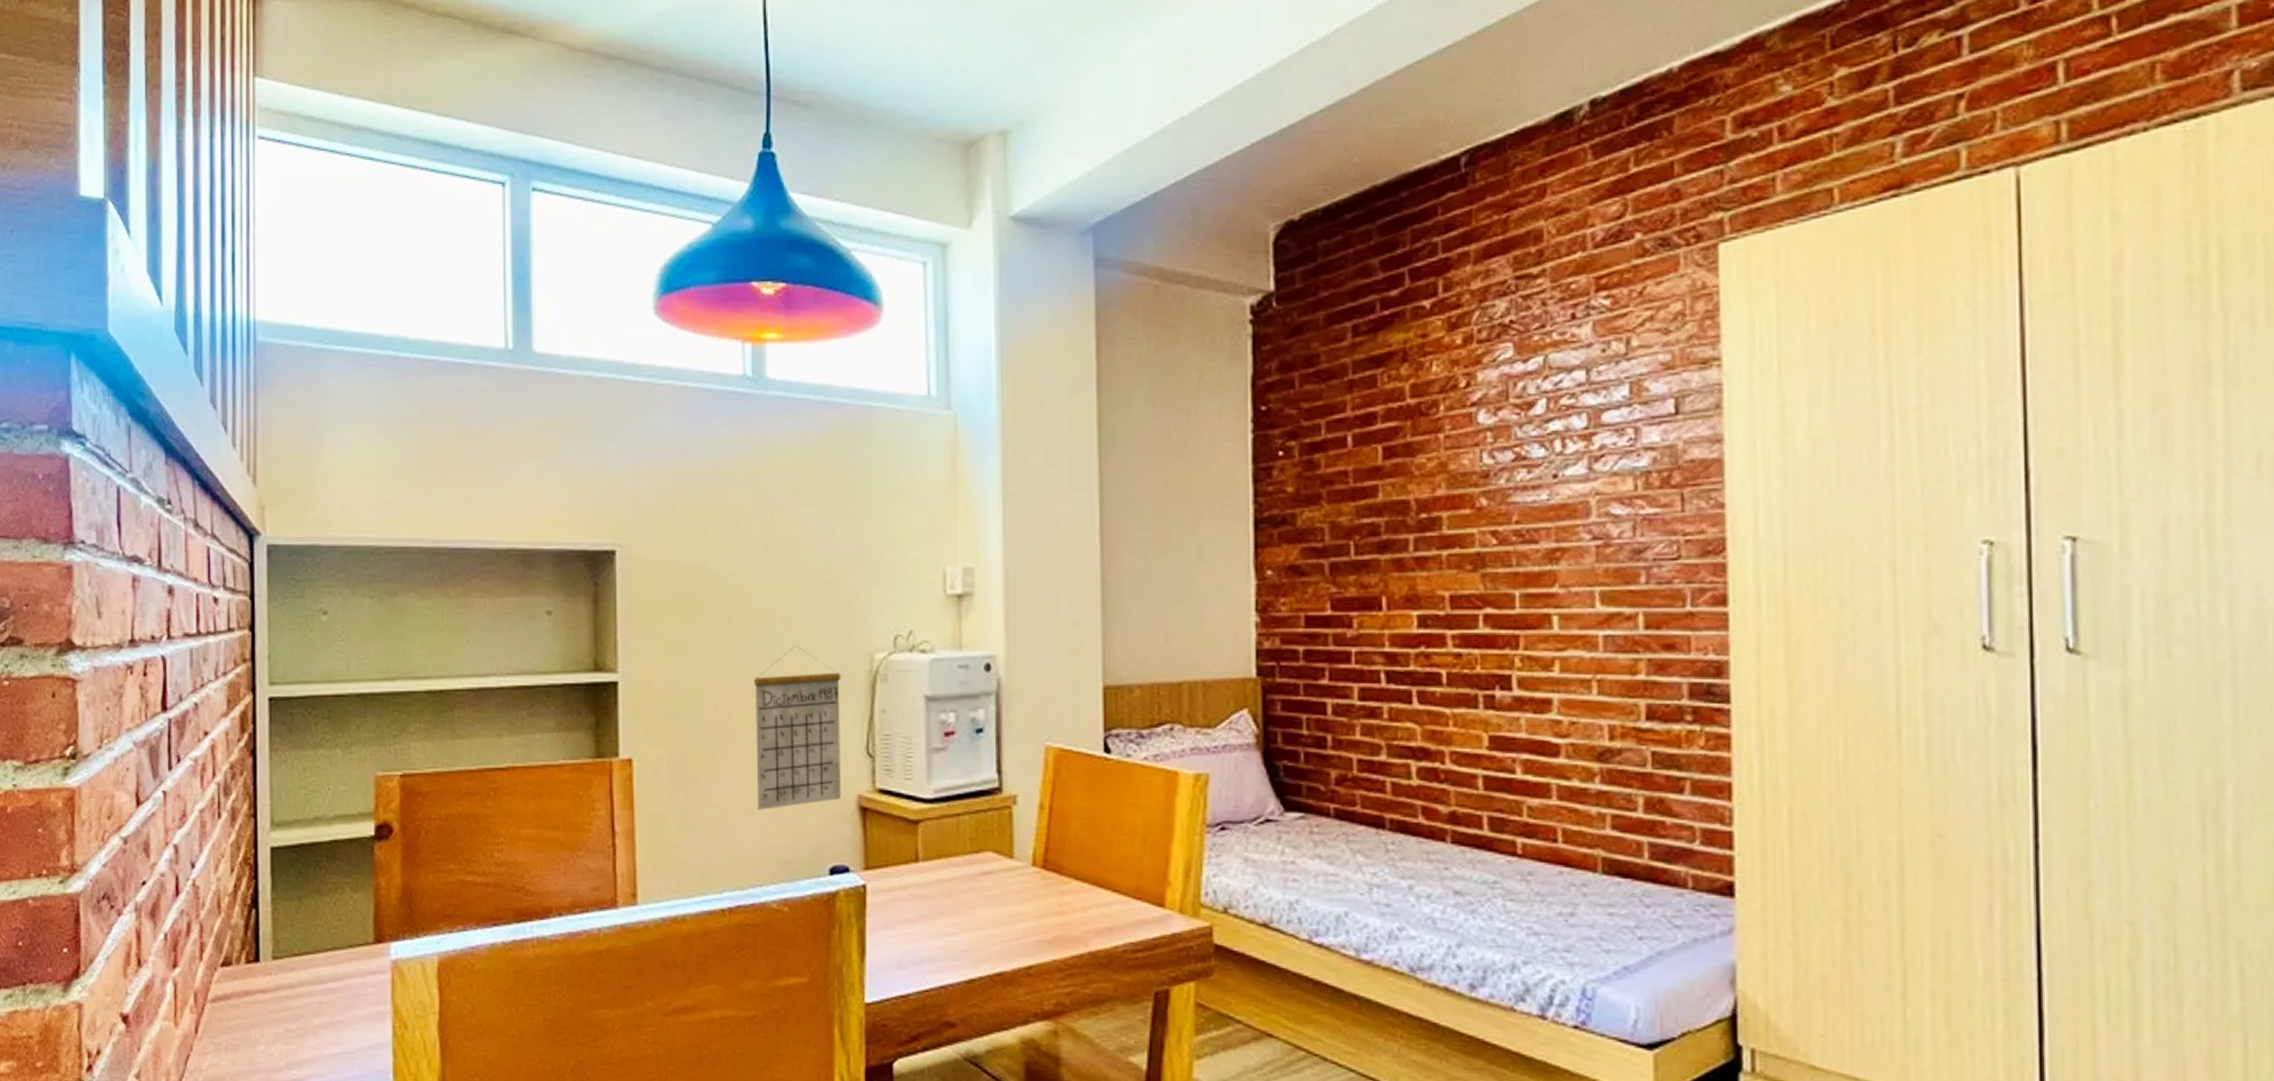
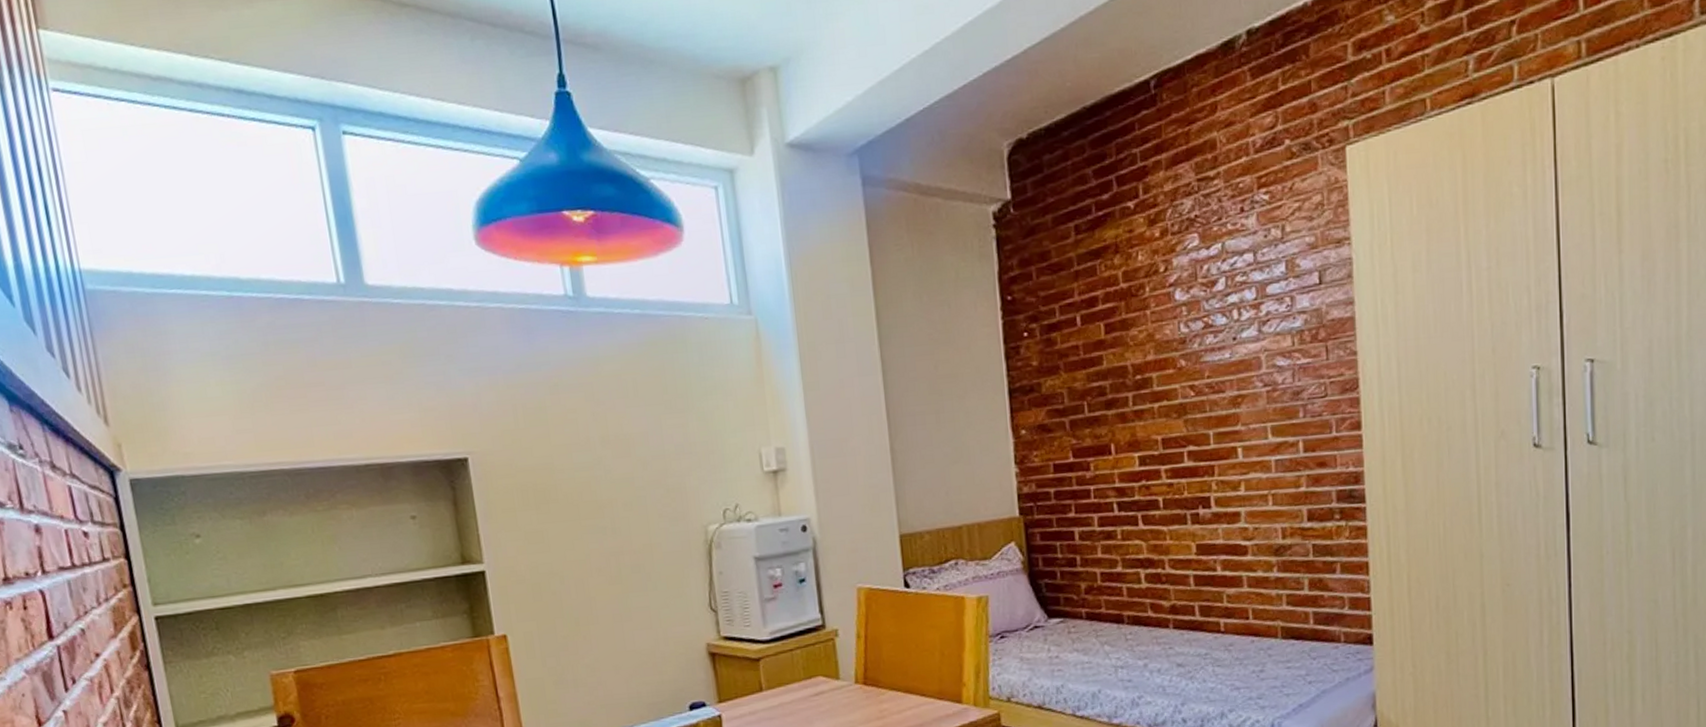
calendar: present [754,645,841,810] -> none [606,525,692,665]

